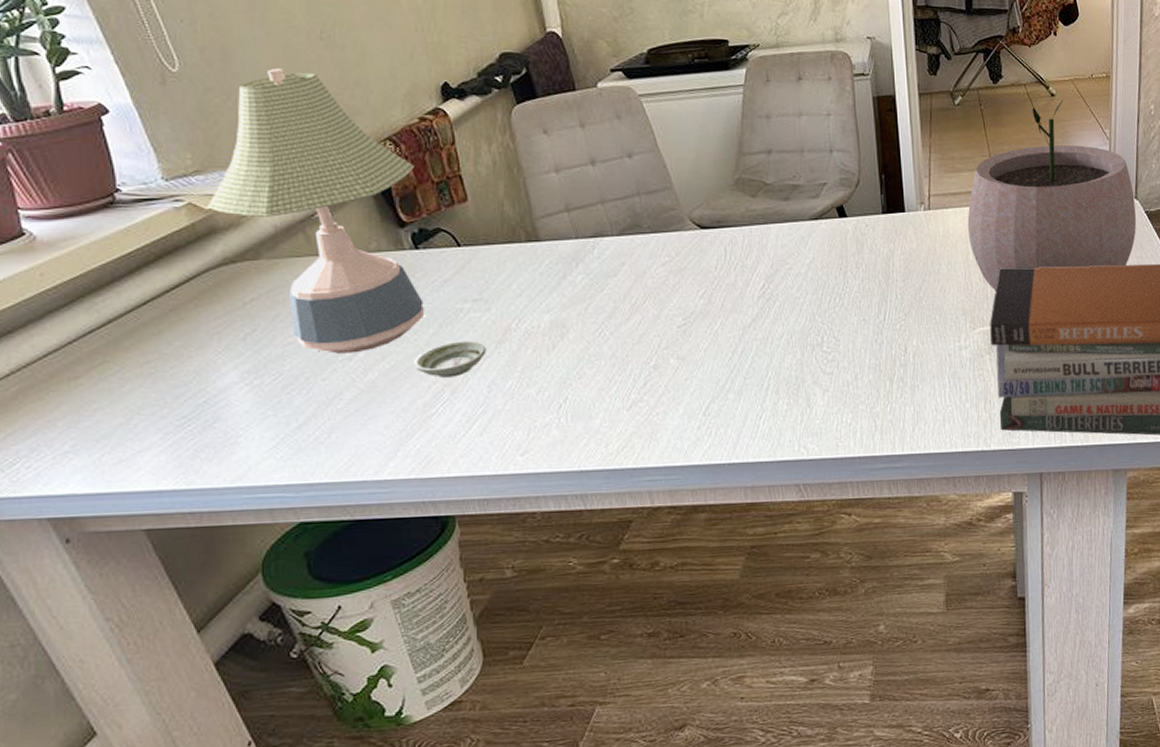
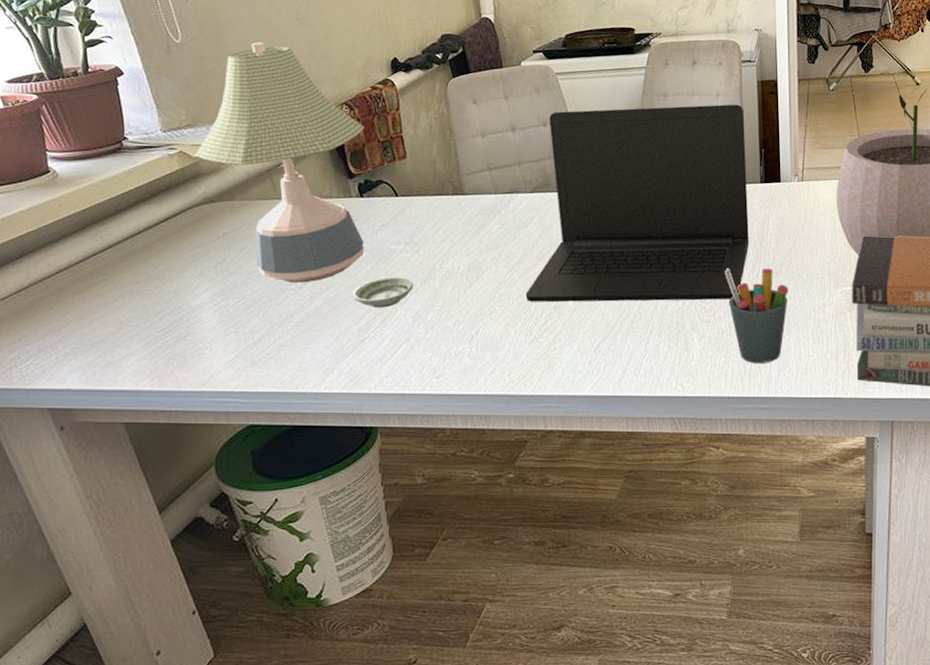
laptop: none [619,124,874,362] -> present [525,104,750,302]
pen holder: none [846,311,920,417] -> present [724,267,788,363]

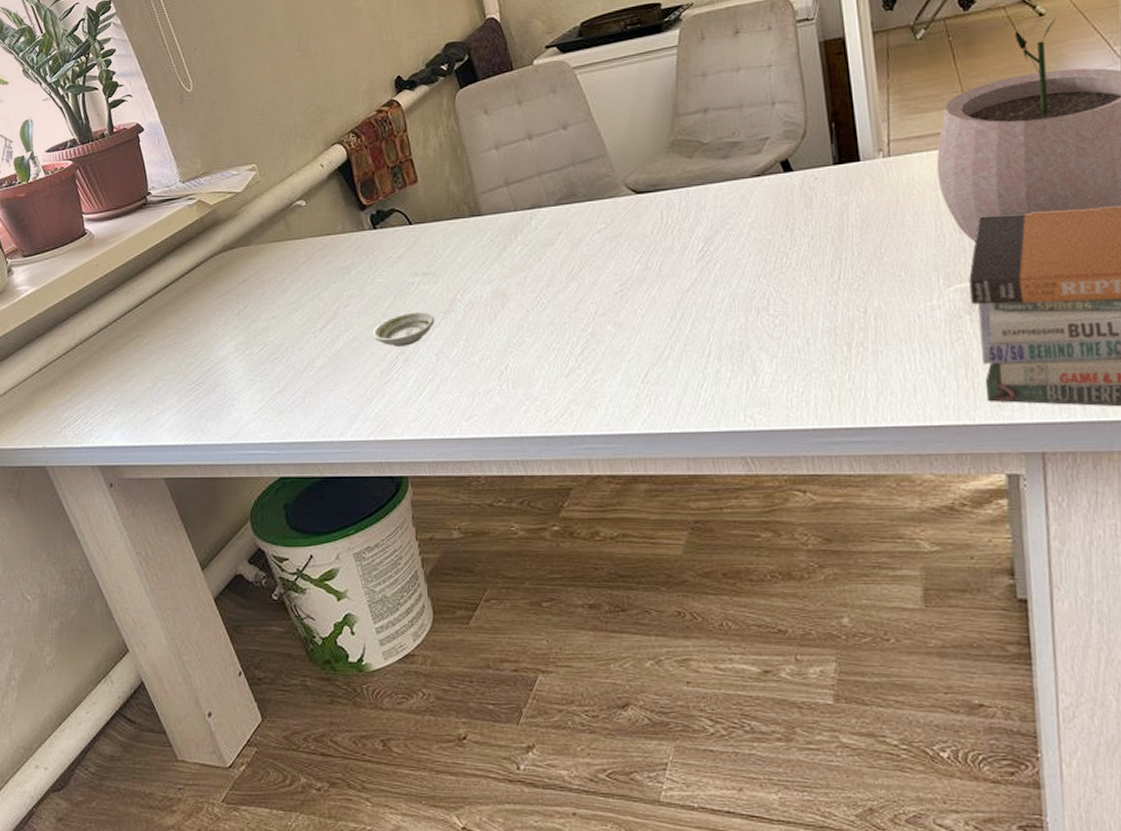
desk lamp: present [195,41,365,283] -> none [212,79,382,326]
laptop: present [525,104,750,302] -> none [557,73,825,329]
pen holder: present [724,267,788,363] -> none [795,269,882,386]

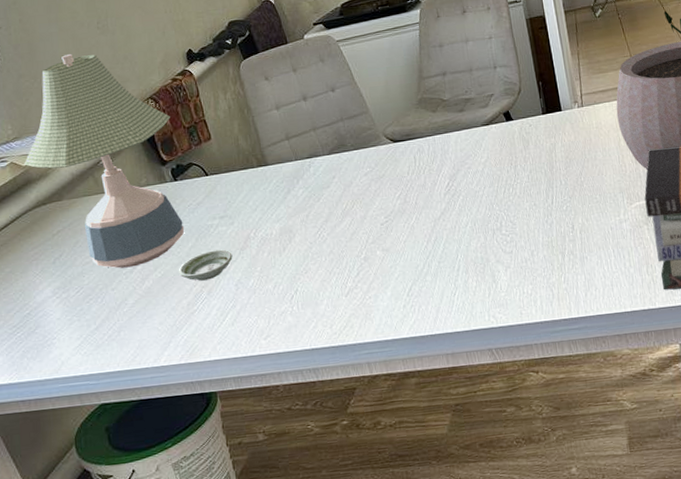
desk lamp: none [212,79,382,326] -> present [24,53,185,269]

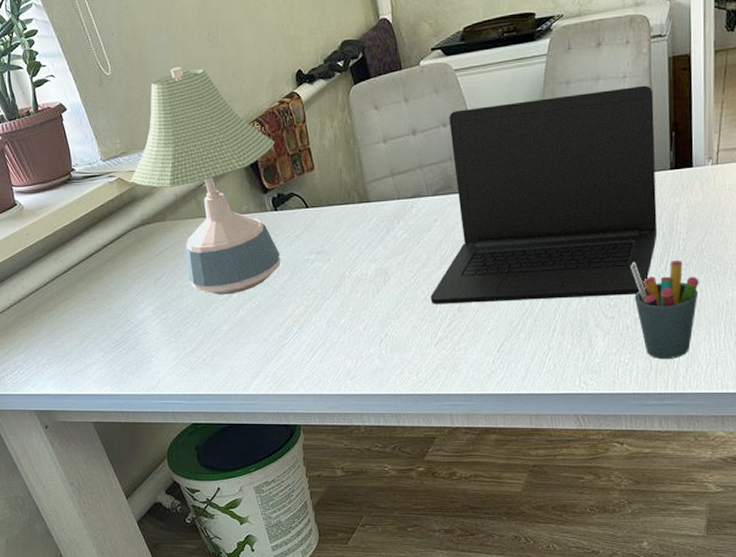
saucer: present [179,249,233,281] -> none [273,285,326,315]
laptop: none [336,44,541,257] -> present [430,85,658,304]
pen holder: none [520,194,586,287] -> present [630,261,699,359]

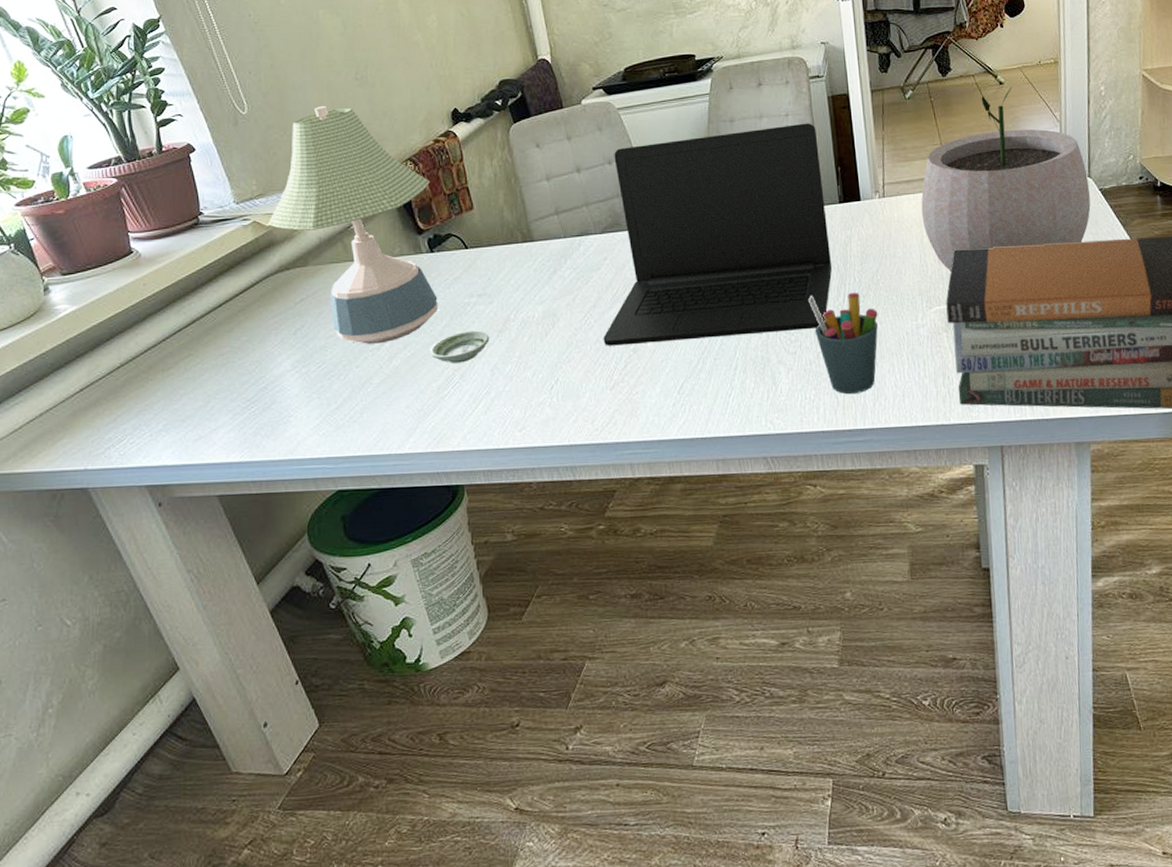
saucer: none [273,285,326,315] -> present [430,330,490,363]

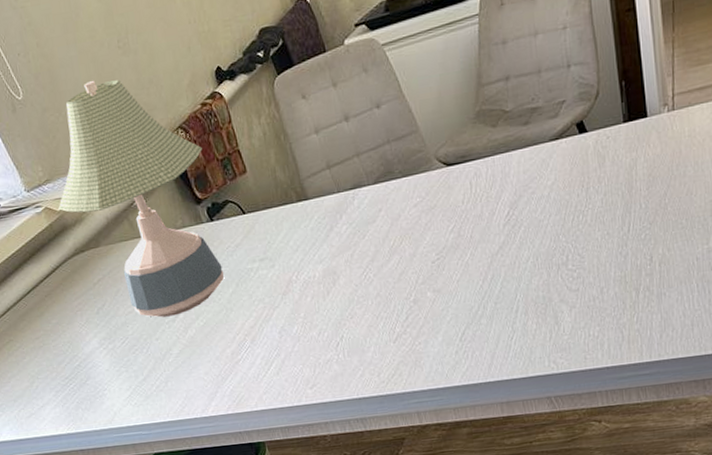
saucer: present [430,330,490,363] -> none [221,294,275,329]
laptop: present [603,123,833,346] -> none [381,33,617,300]
pen holder: present [808,293,878,394] -> none [590,220,666,328]

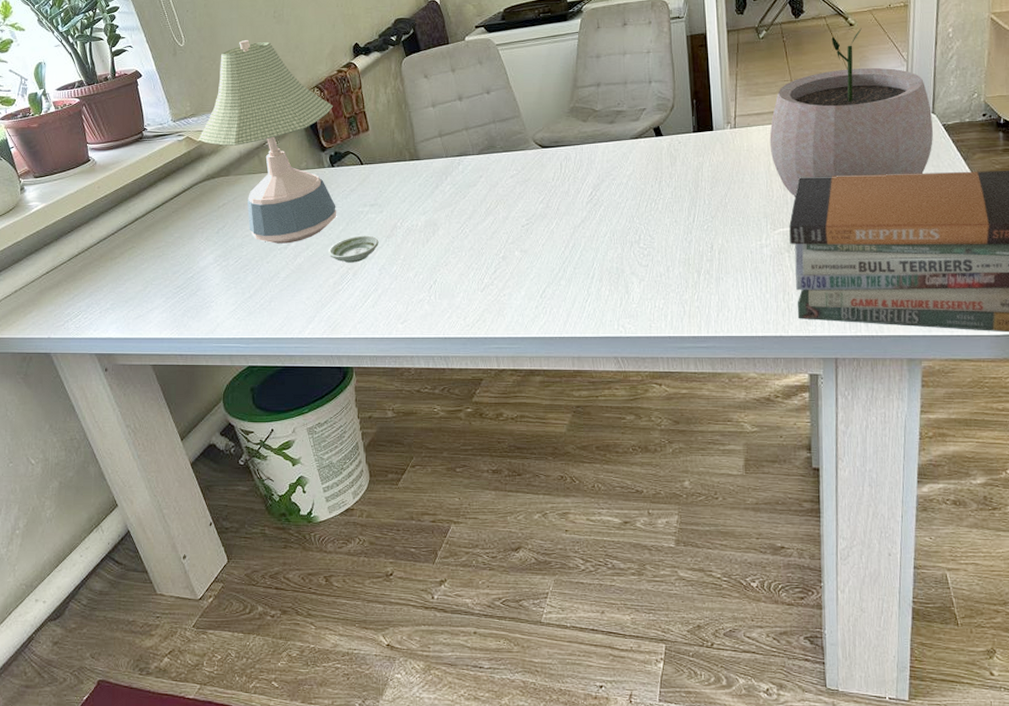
saucer: none [221,294,275,329] -> present [329,235,379,263]

